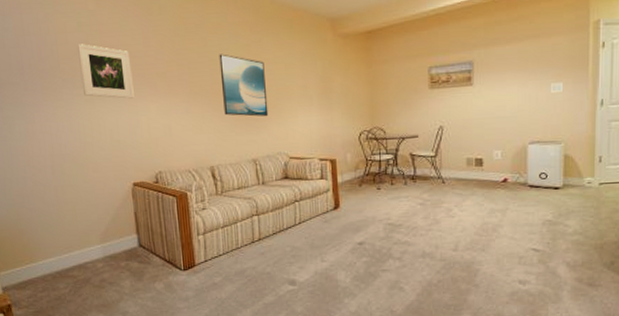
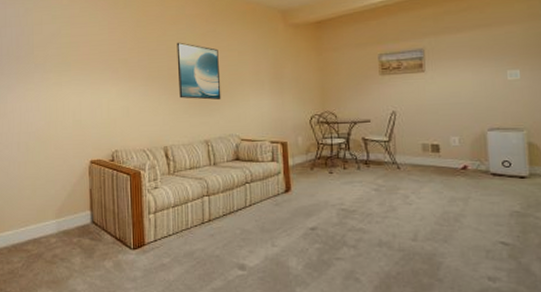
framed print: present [77,44,134,99] -> none [51,34,97,82]

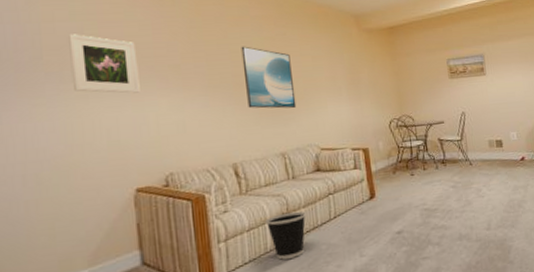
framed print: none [51,34,97,82] -> present [68,34,140,94]
wastebasket: none [188,195,224,237] -> present [265,211,306,260]

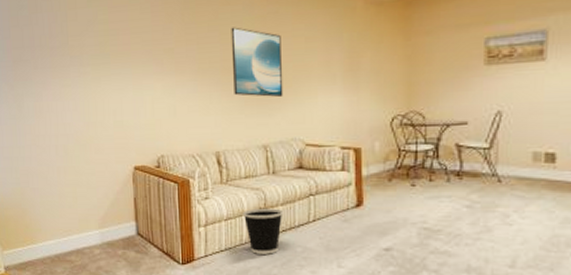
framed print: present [68,34,140,94] -> none [86,19,140,77]

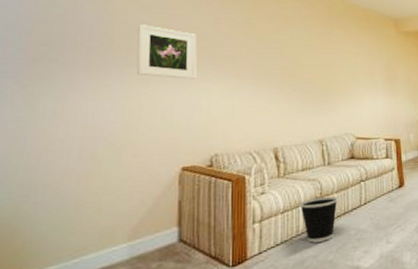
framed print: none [86,19,140,77] -> present [136,24,197,79]
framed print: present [231,27,283,98] -> none [291,42,337,100]

